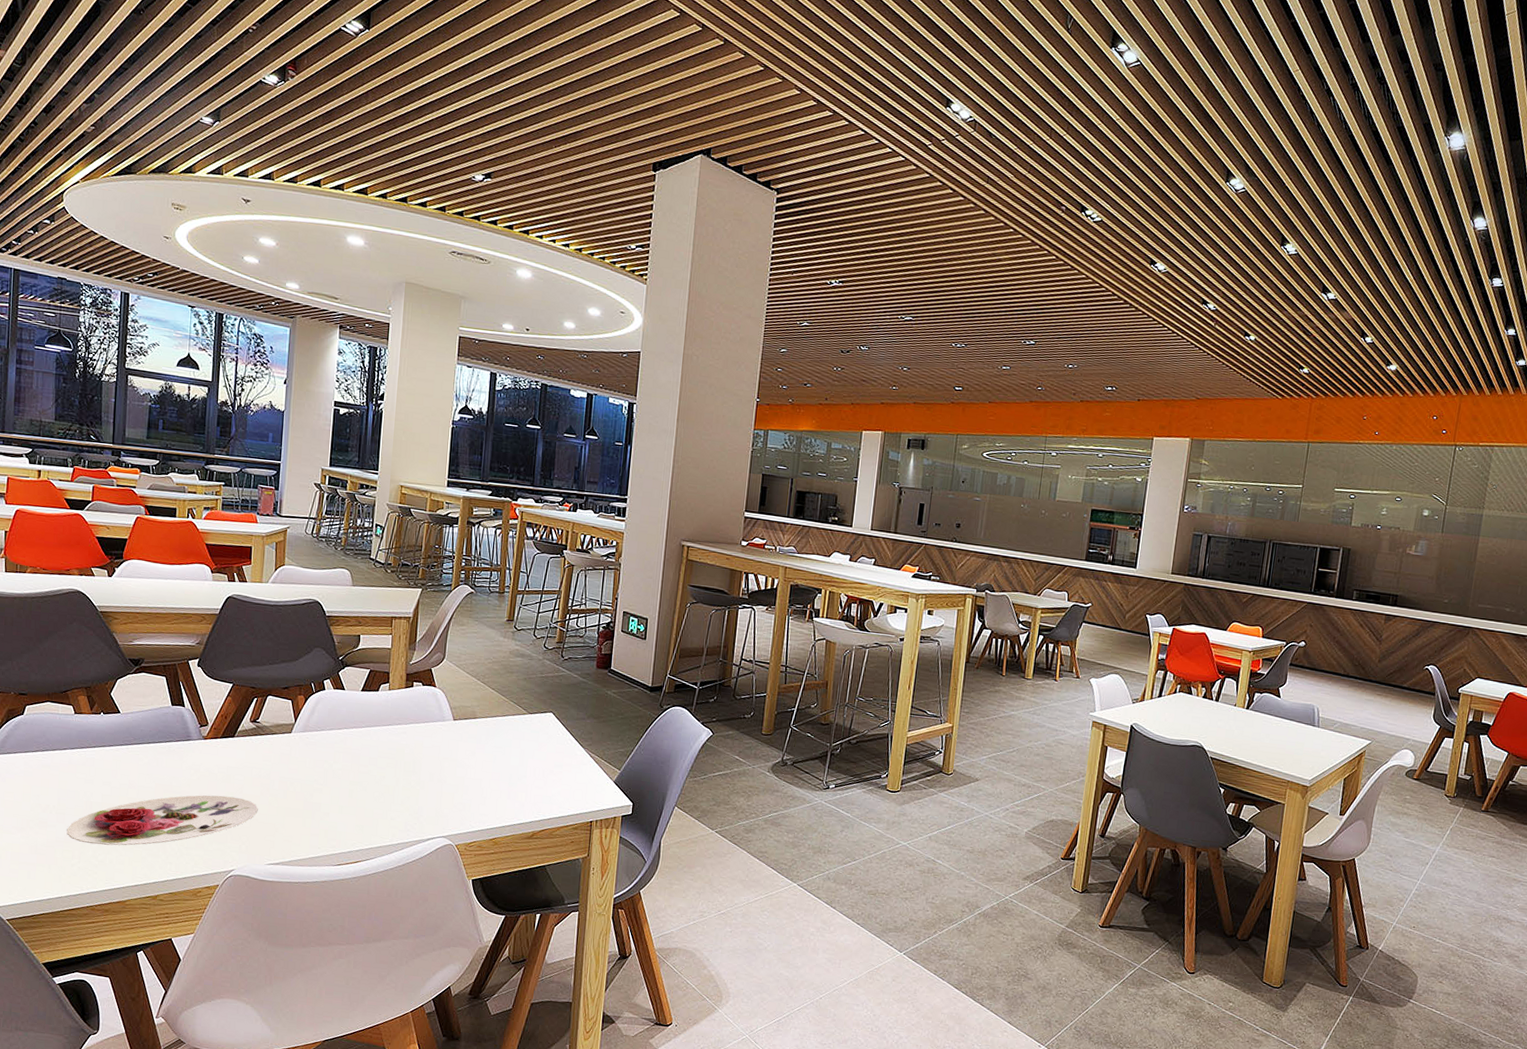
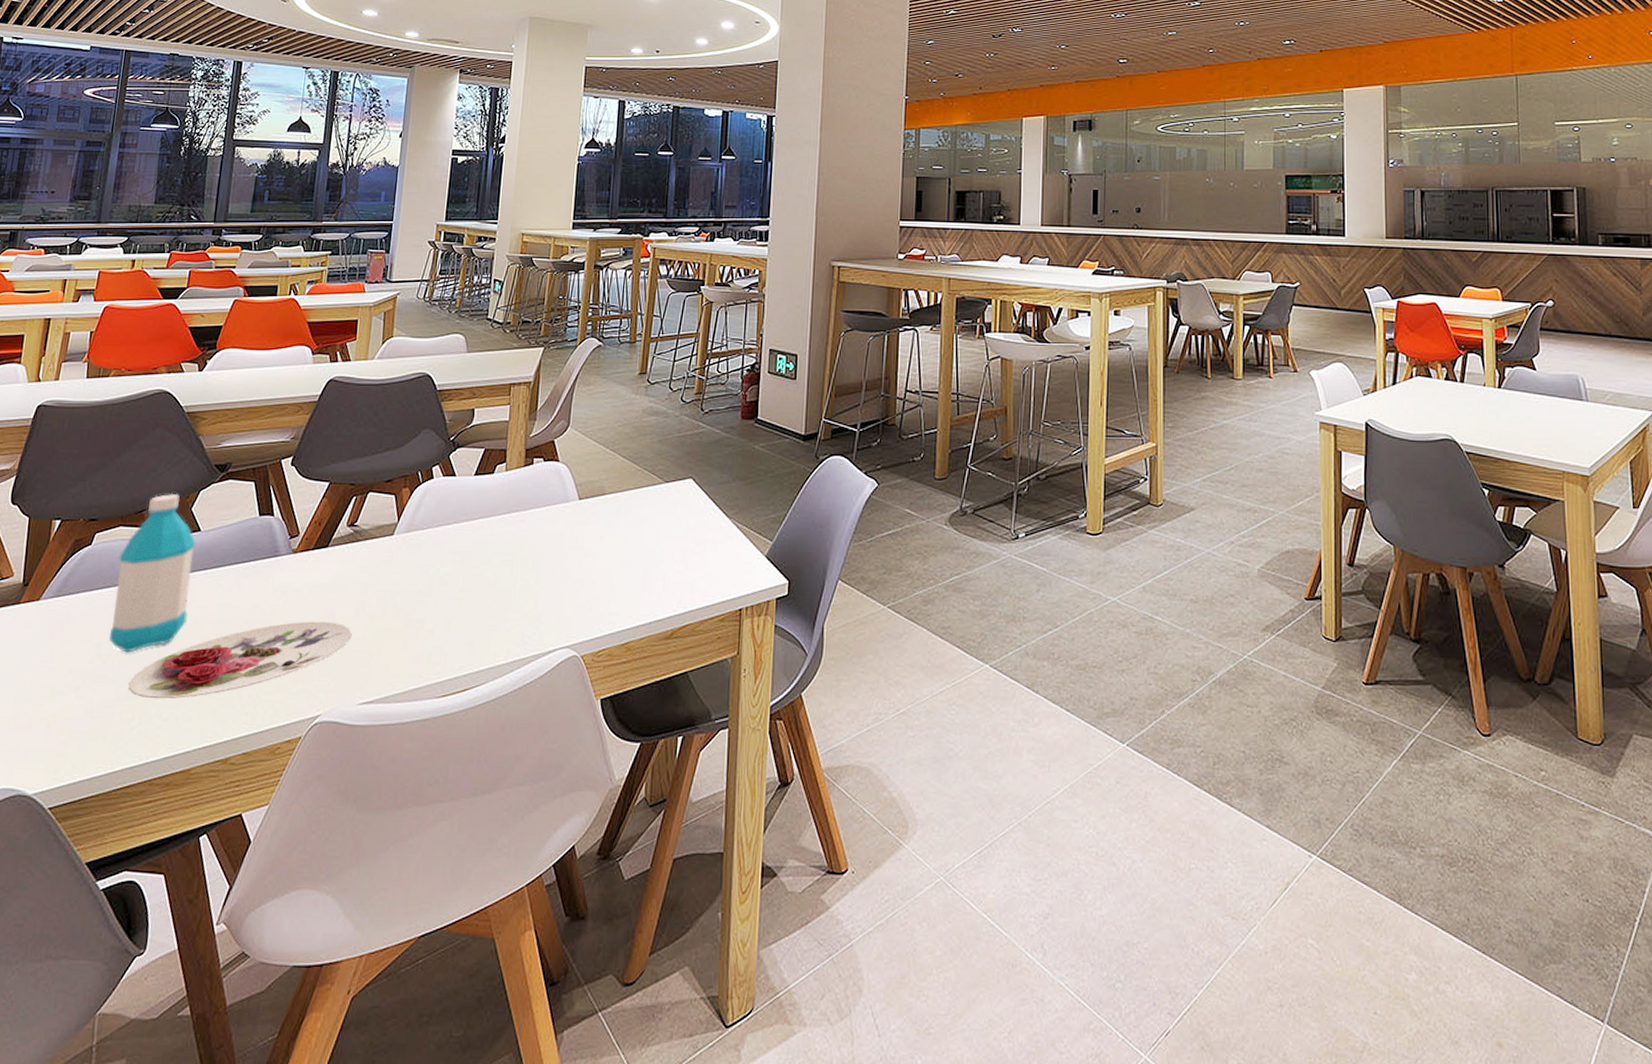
water bottle: none [47,678,117,806] -> present [109,493,196,653]

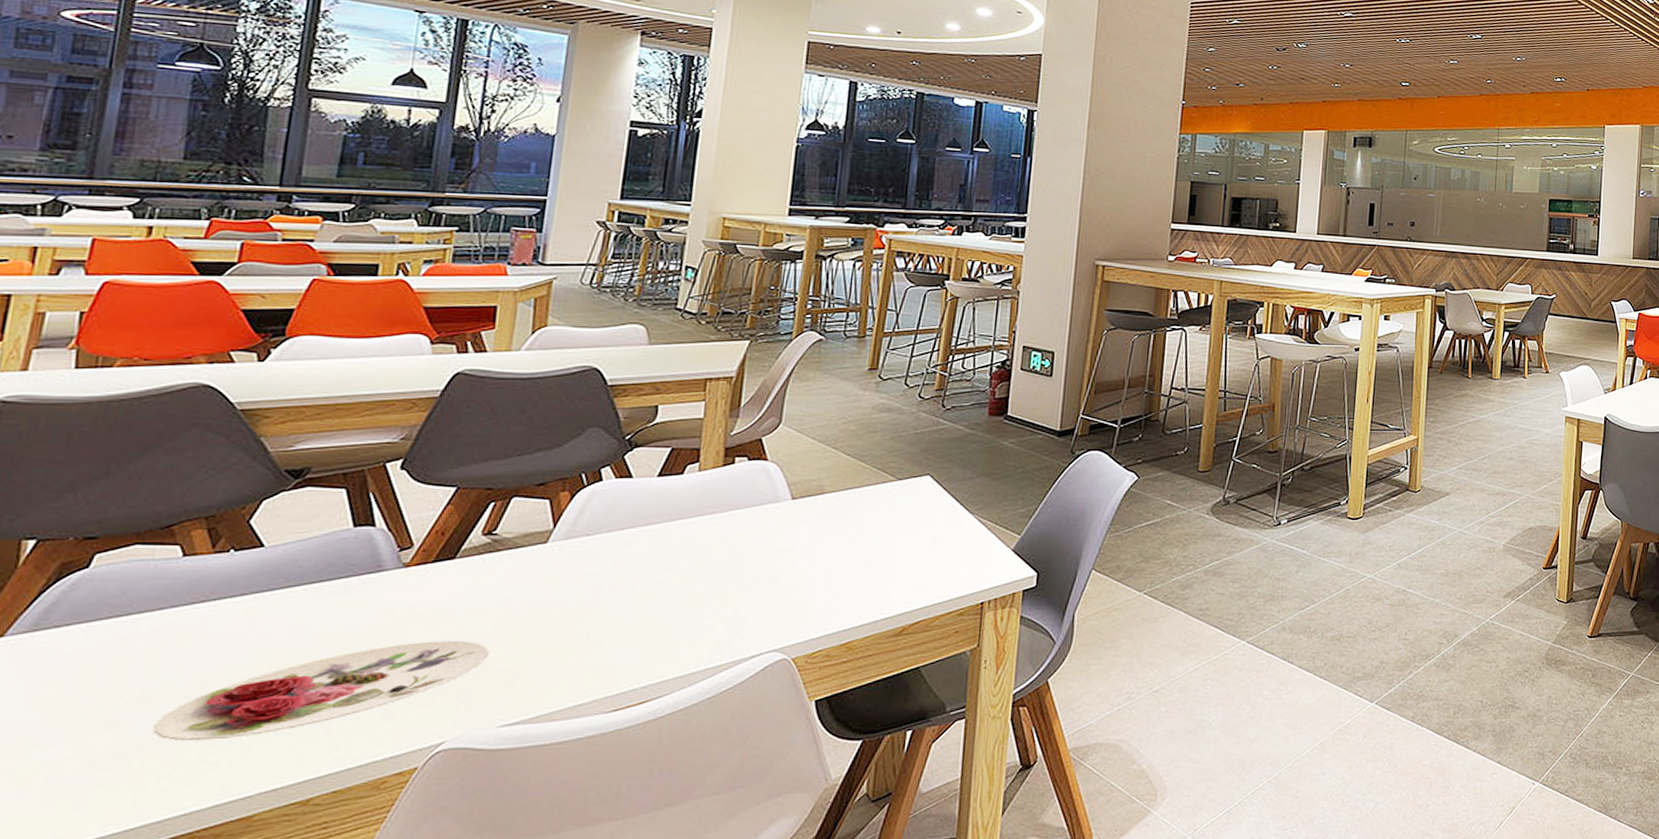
water bottle: present [109,493,196,653] -> none [121,504,257,691]

